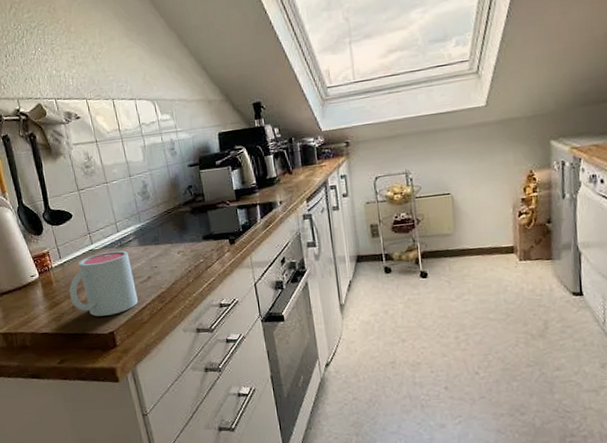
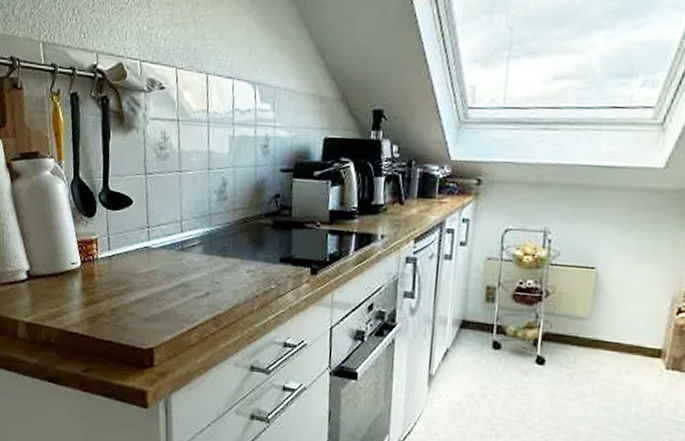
mug: present [69,250,138,317] -> none [111,253,190,329]

